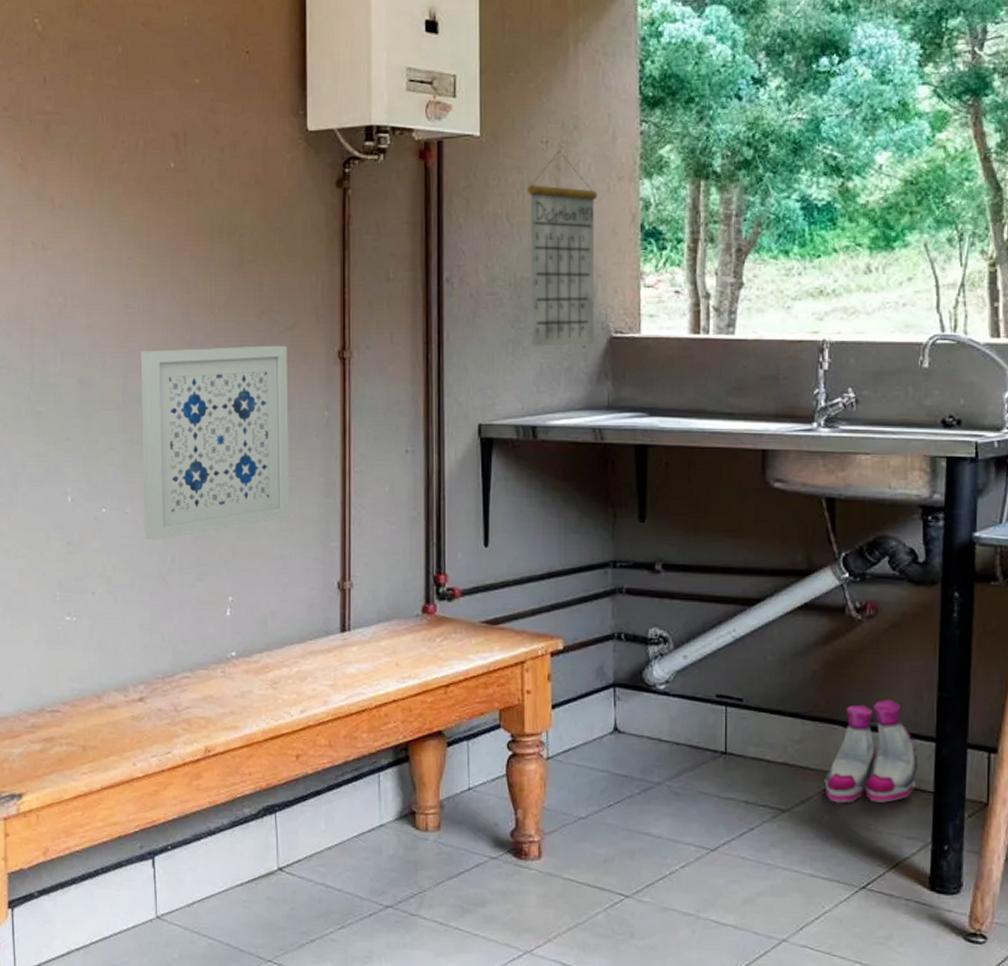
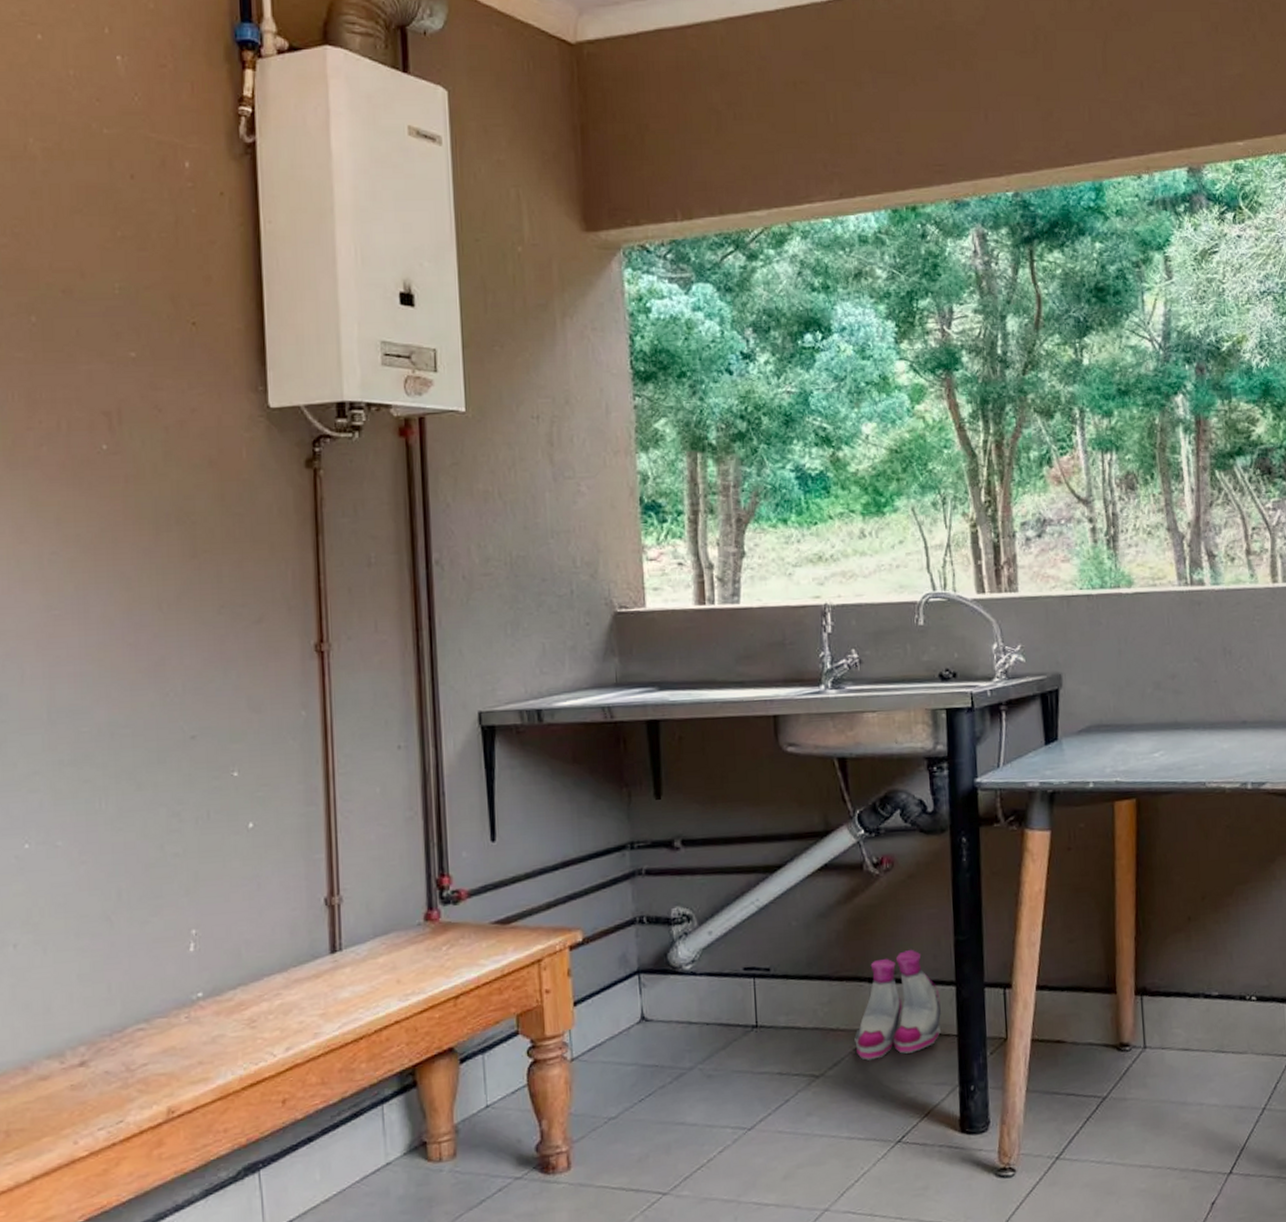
wall art: present [140,345,289,540] -> none [70,641,264,875]
calendar: present [527,151,598,347] -> none [519,426,599,627]

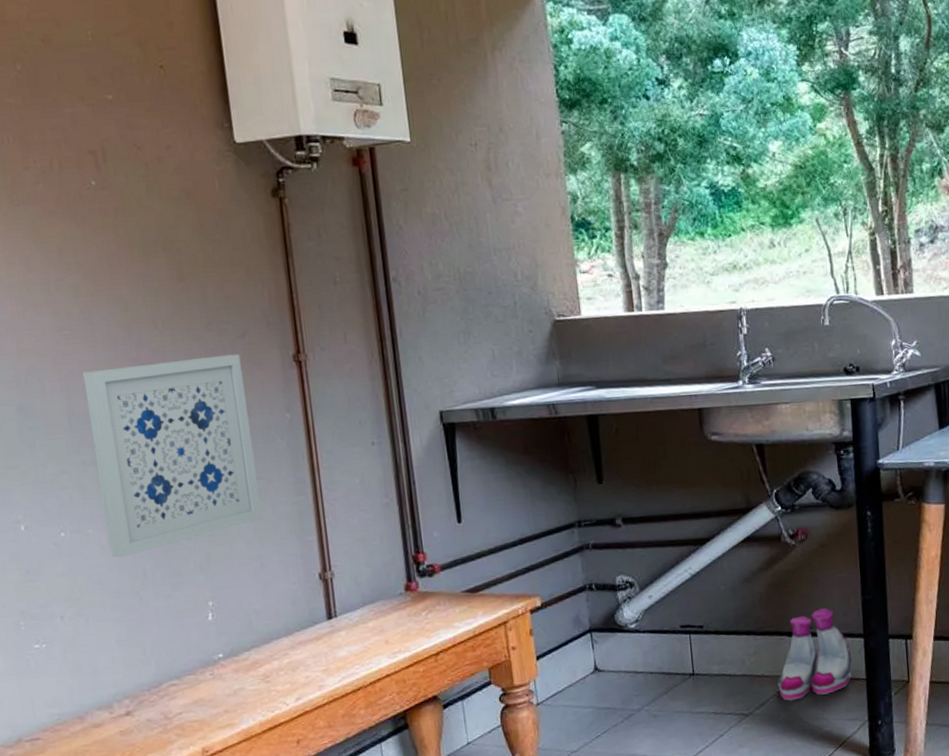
wall art: none [70,641,264,875] -> present [82,353,262,558]

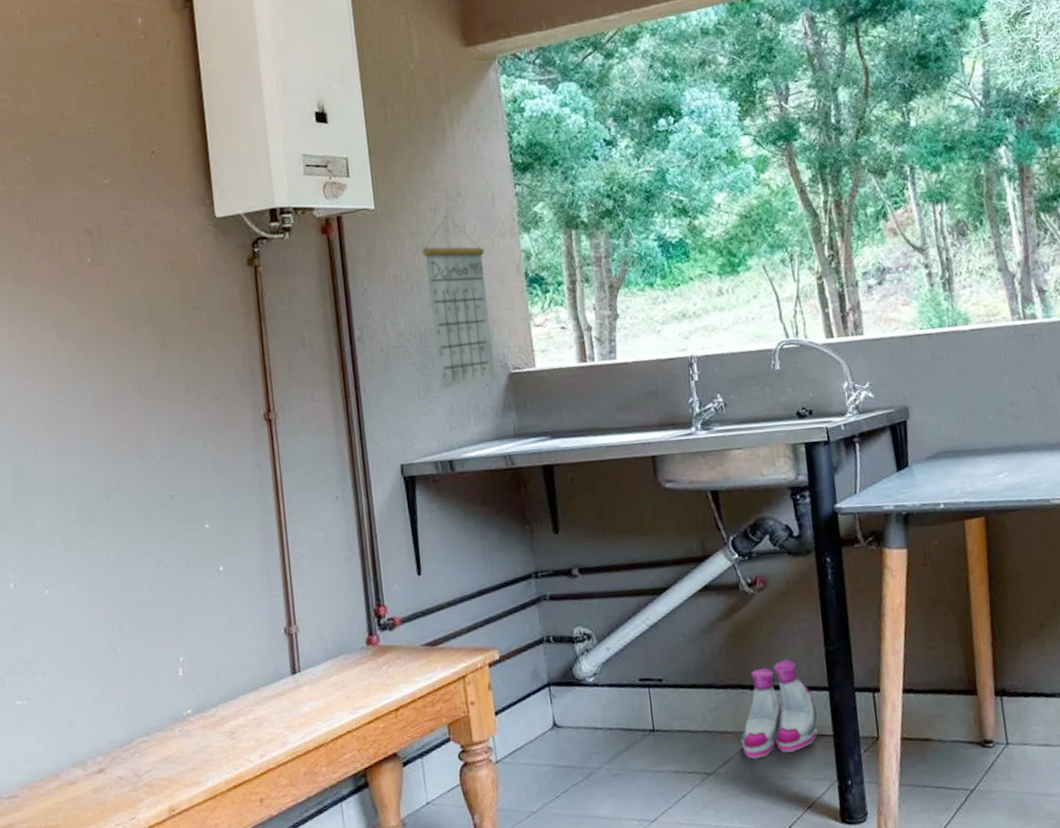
wall art: present [82,353,262,558] -> none [72,414,232,614]
calendar: none [461,152,540,336] -> present [422,216,496,390]

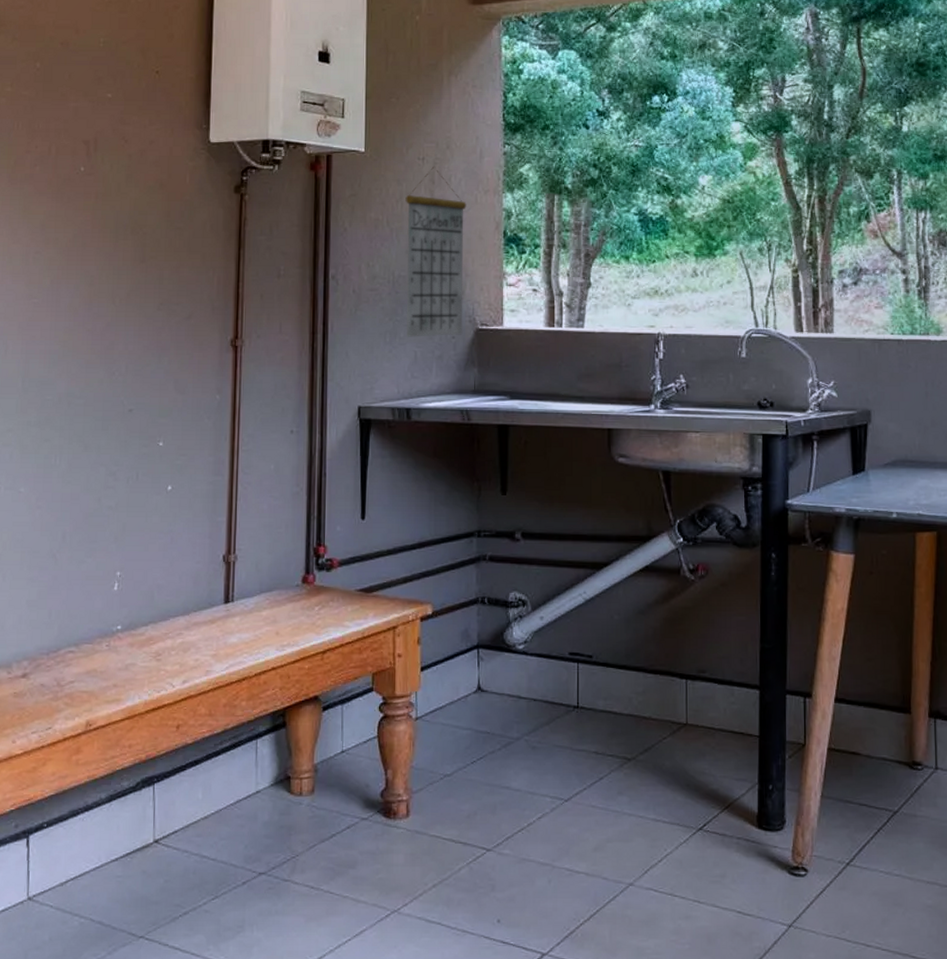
boots: present [740,659,818,759] -> none [665,651,746,750]

